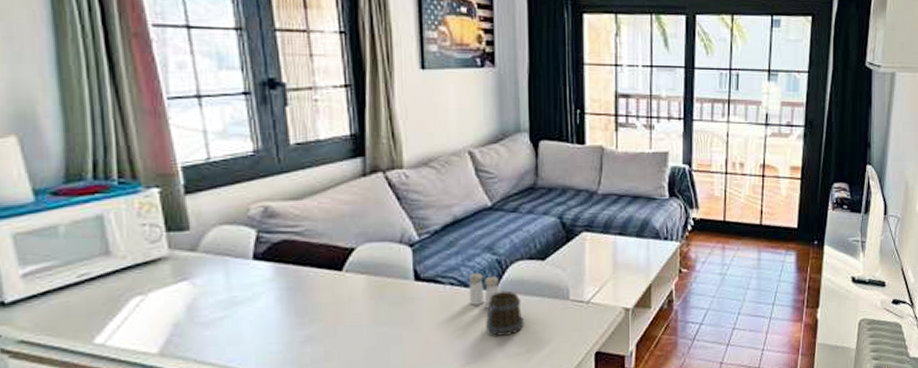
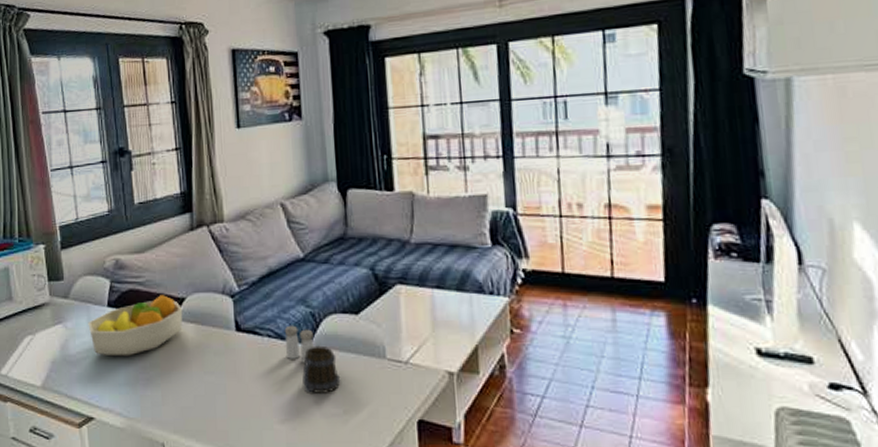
fruit bowl: none [225,245,352,314] -> present [88,295,183,357]

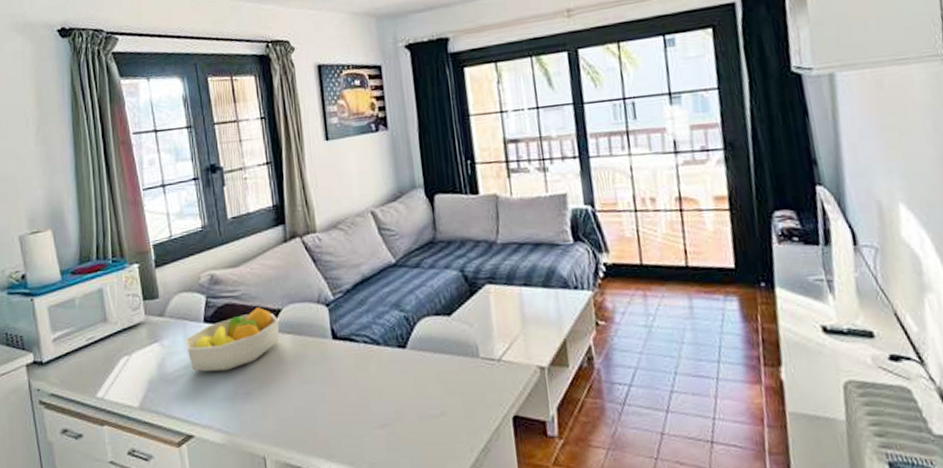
salt and pepper shaker: present [284,325,314,363] -> none [379,330,409,367]
mug: present [302,345,341,393] -> none [399,348,437,397]

